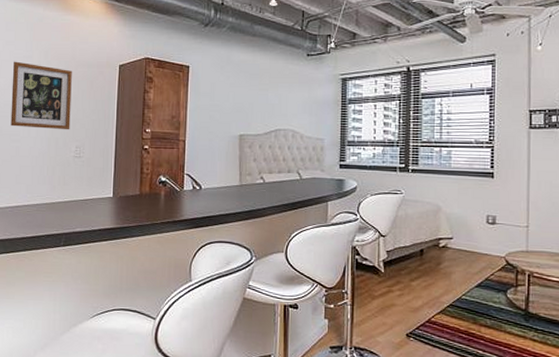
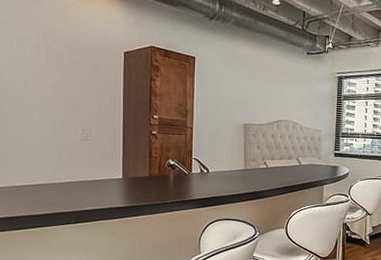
wall art: present [10,61,72,130] -> none [9,41,75,114]

